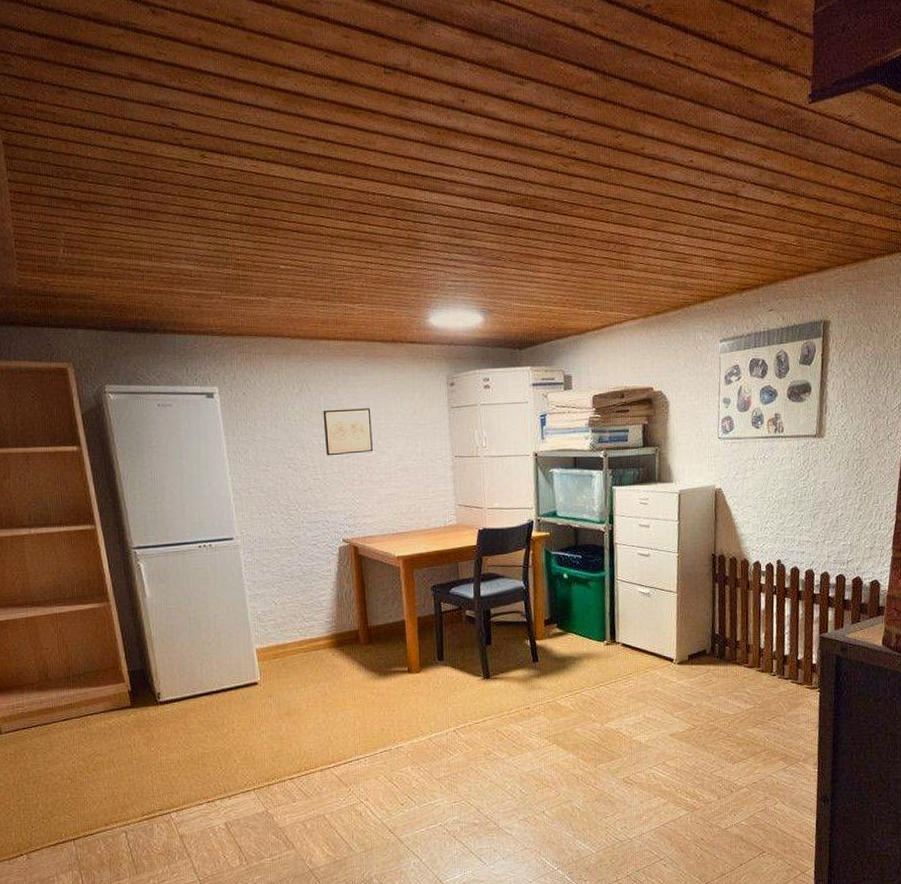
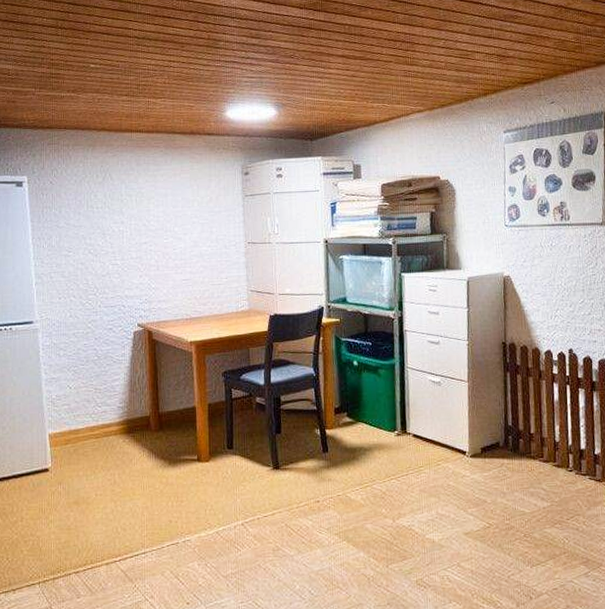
wall art: present [323,408,373,456] -> none [124,196,170,242]

